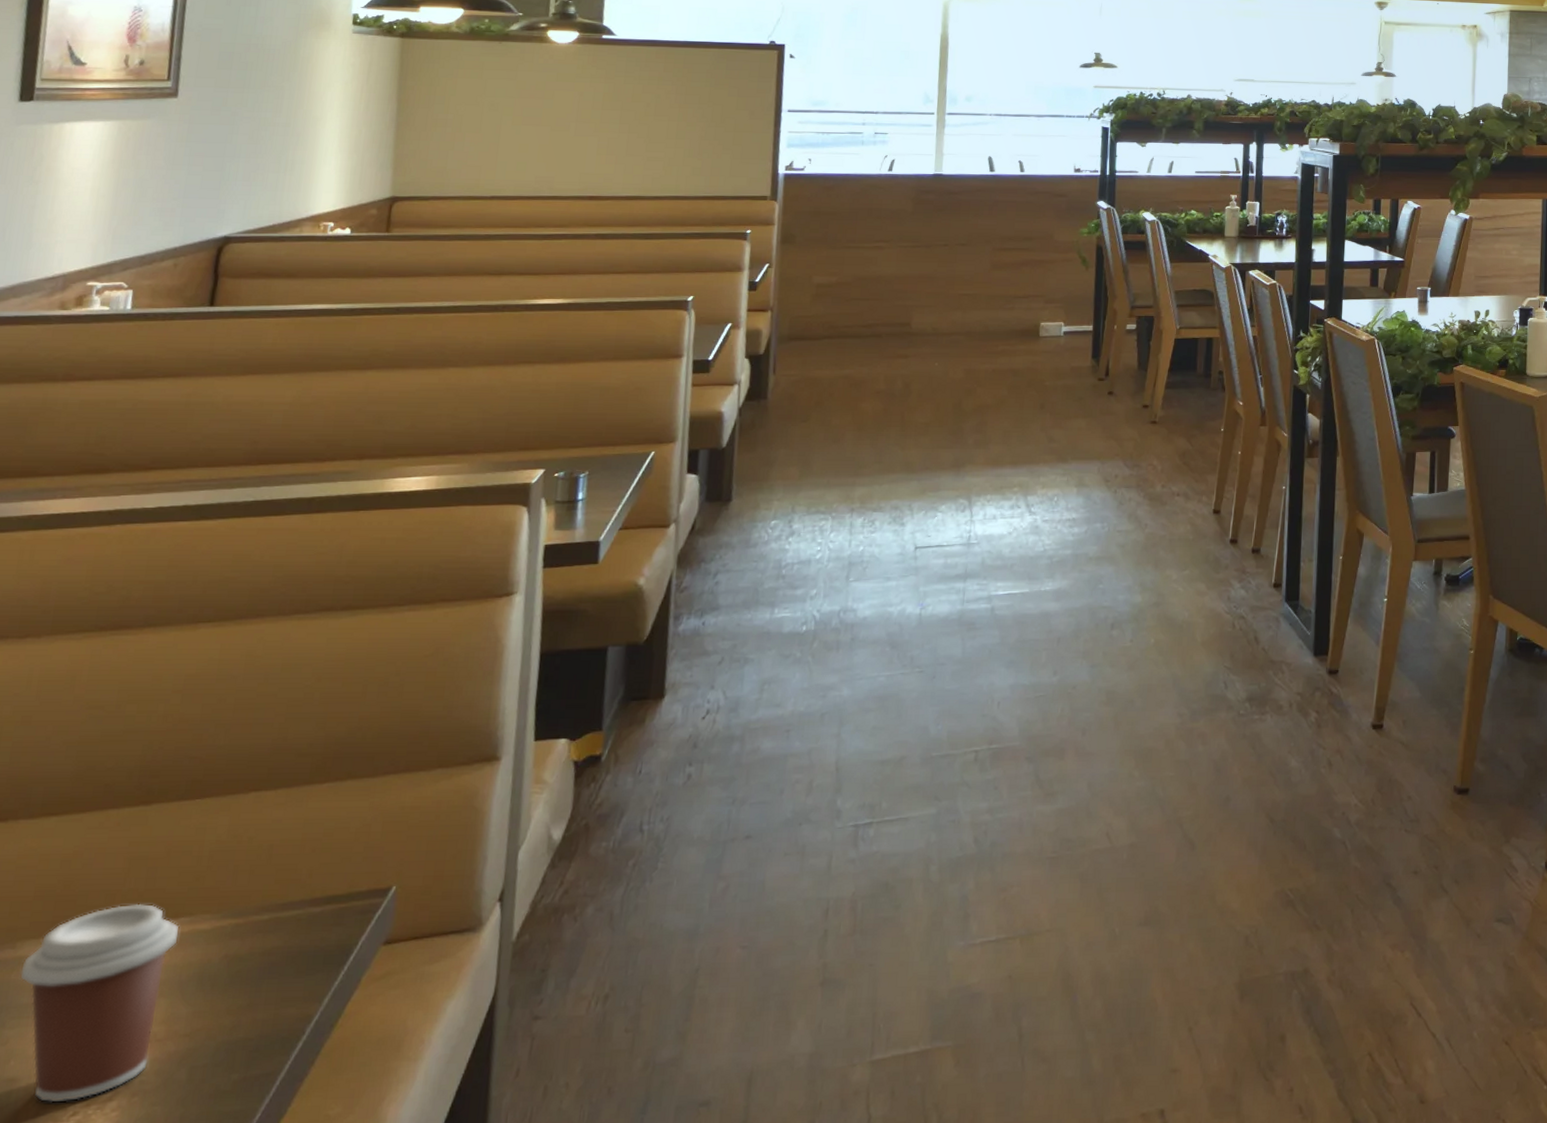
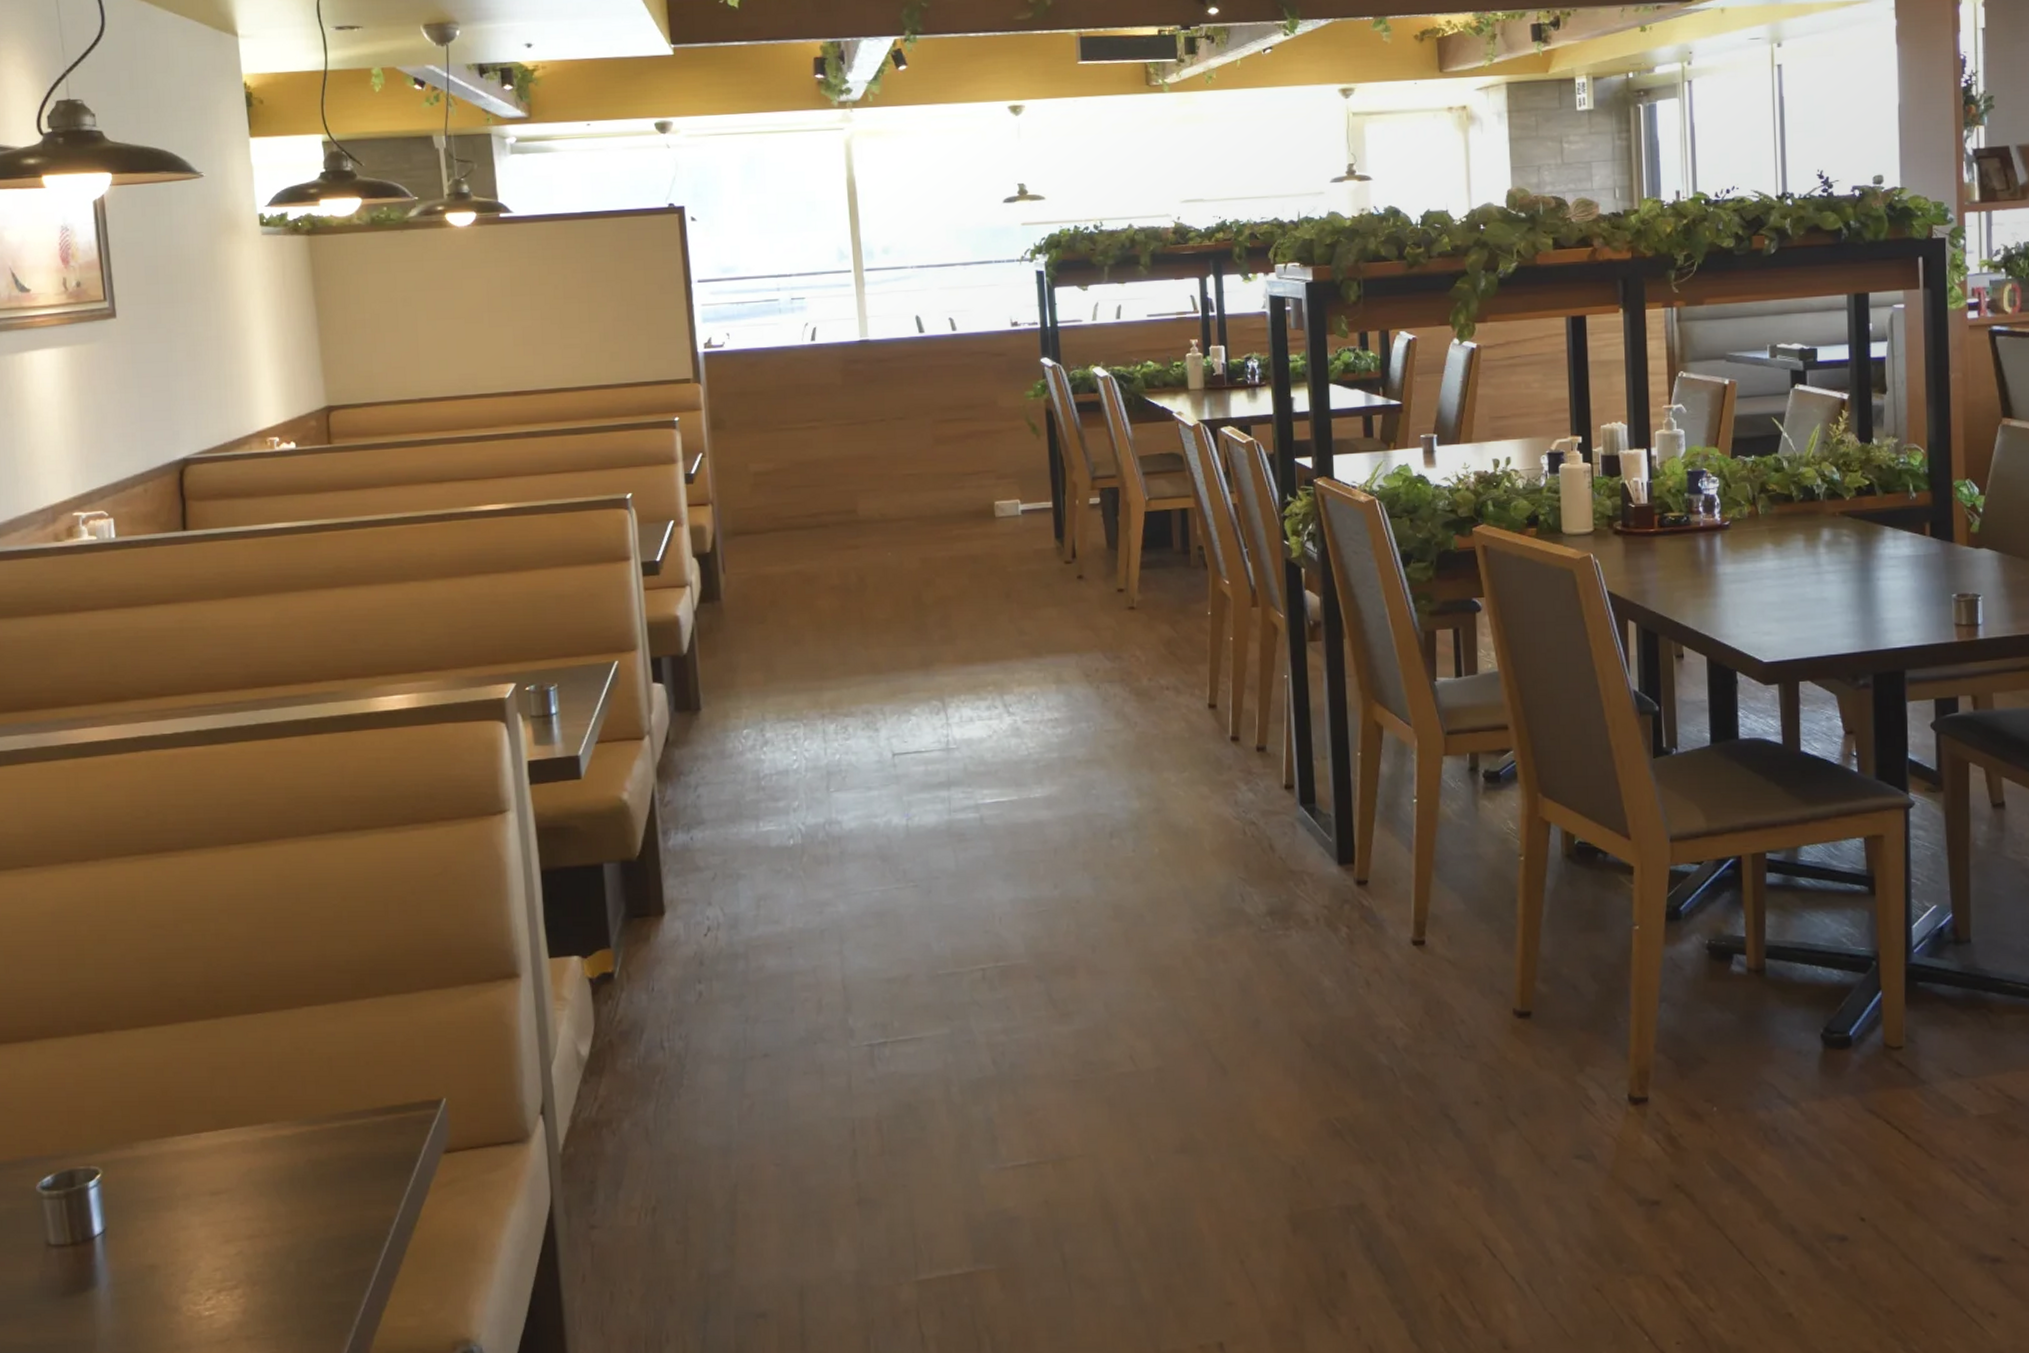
coffee cup: present [20,903,180,1103] -> none [141,1110,266,1288]

